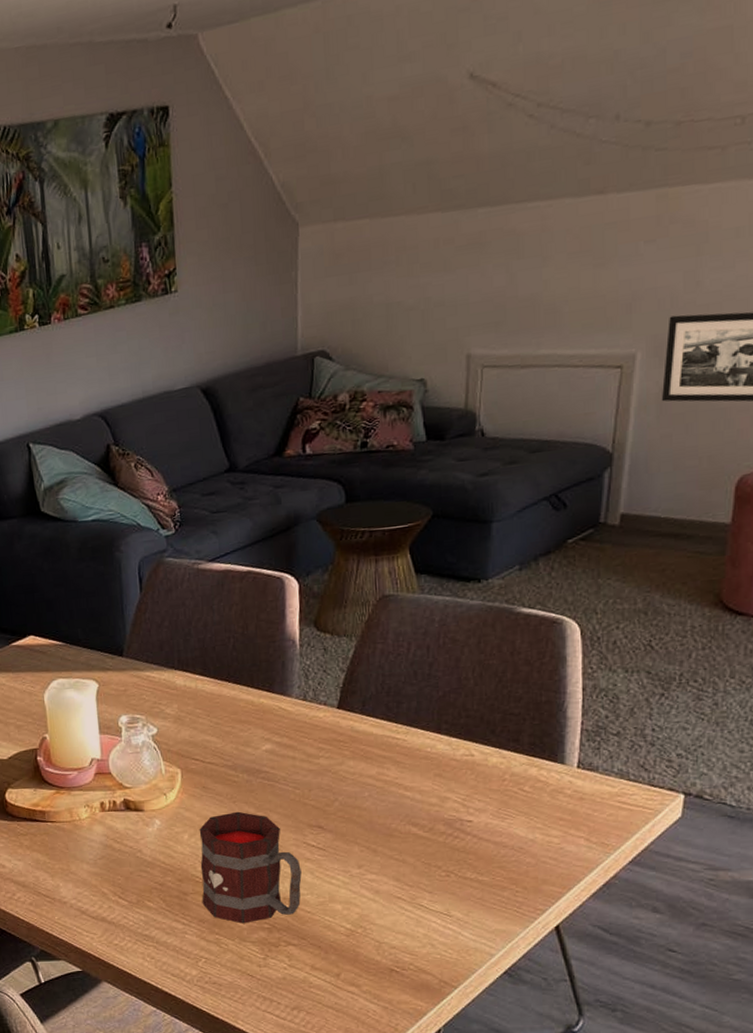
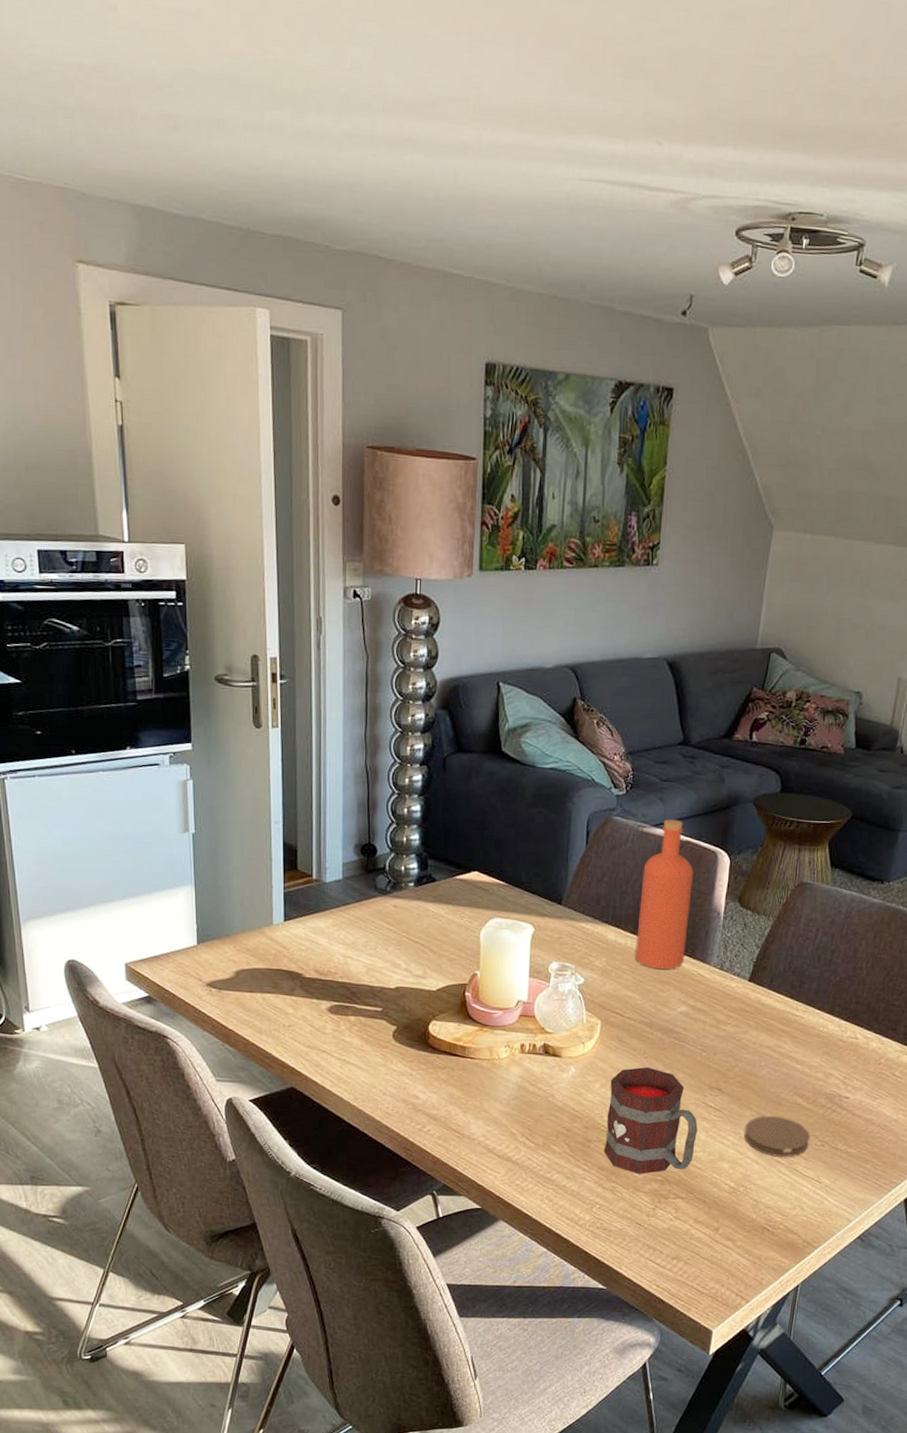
bottle: none [204,550,262,709] -> present [635,819,693,970]
coaster: none [355,849,432,893] -> present [744,1116,810,1157]

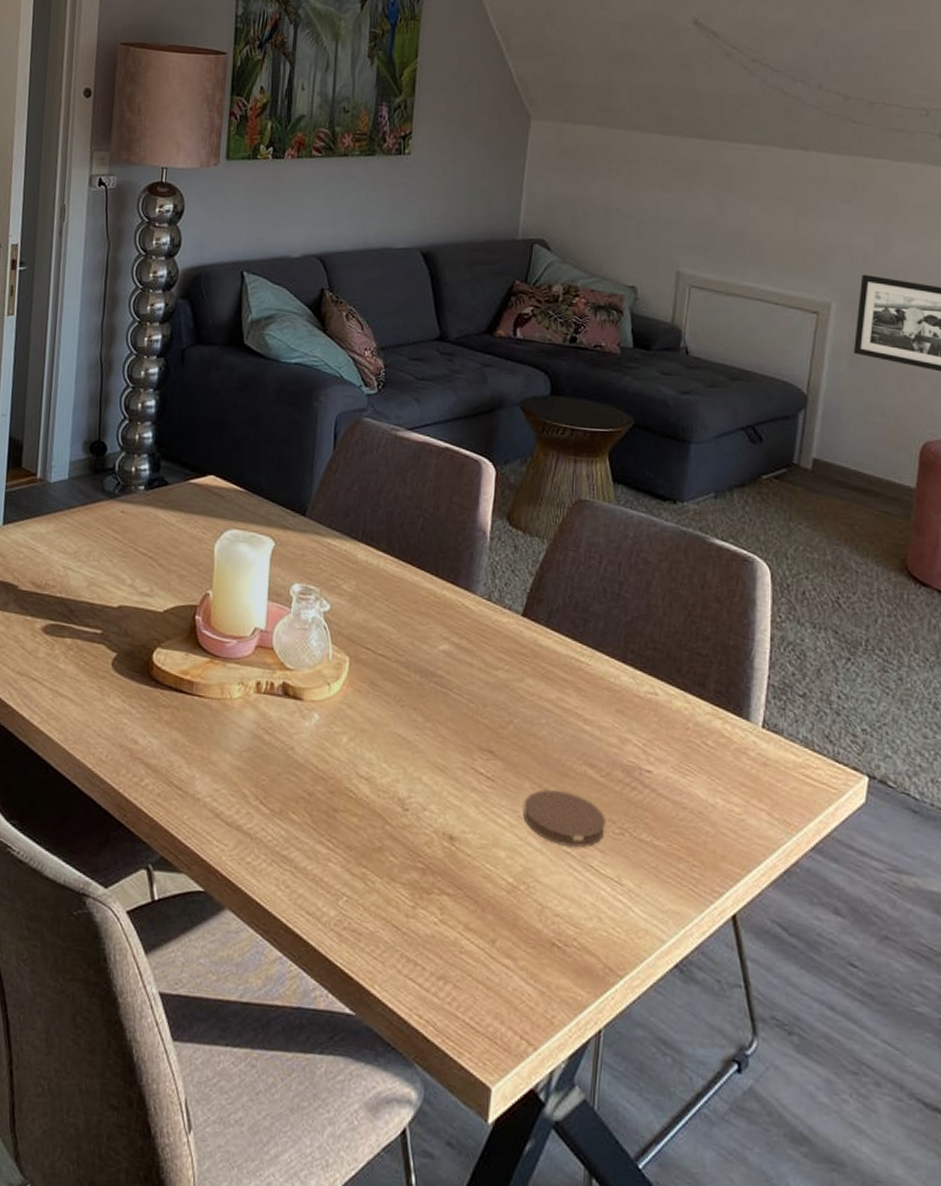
mug: present [604,1067,698,1174] -> none [352,718,466,859]
bottle: present [635,819,693,970] -> none [389,422,454,598]

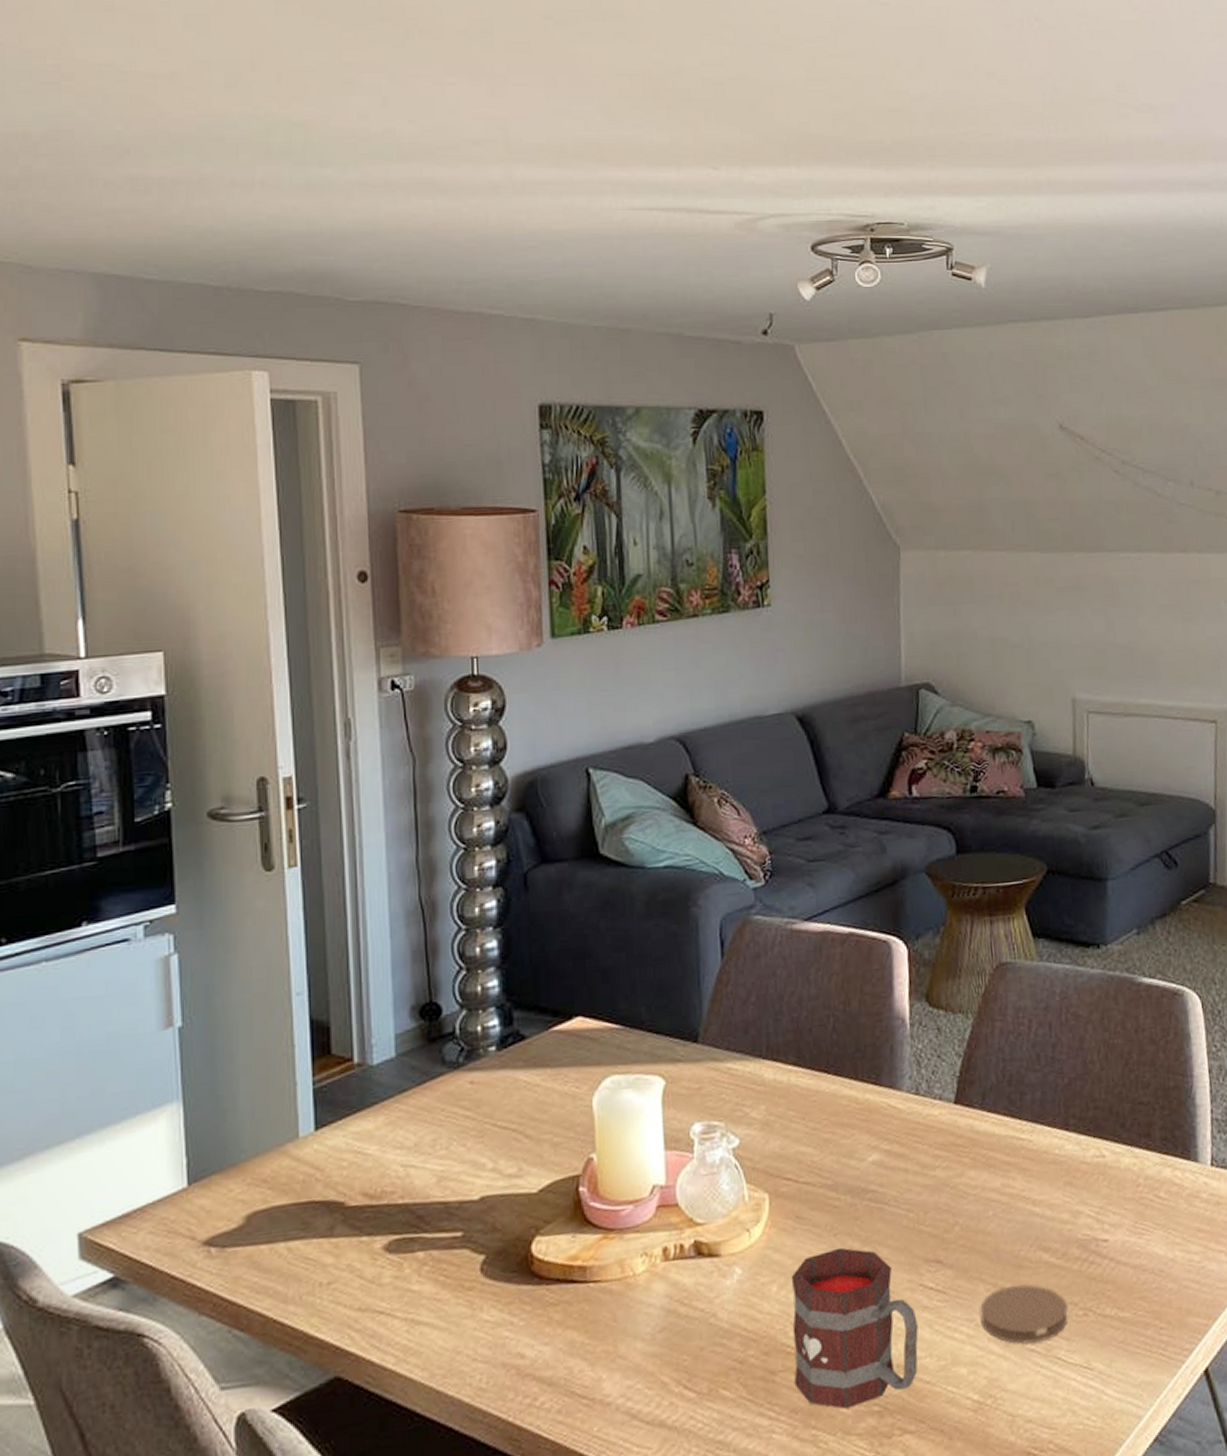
mug: none [352,718,466,859] -> present [791,1247,919,1409]

